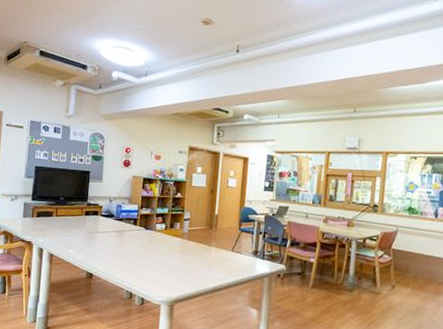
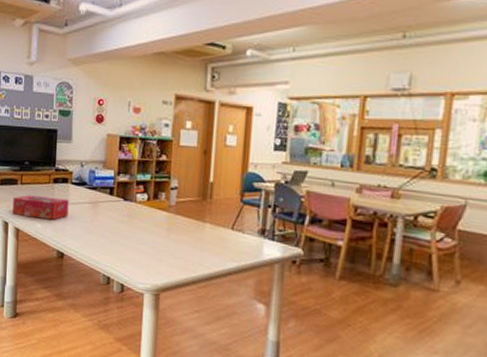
tissue box: none [47,225,98,246] -> present [13,195,69,220]

